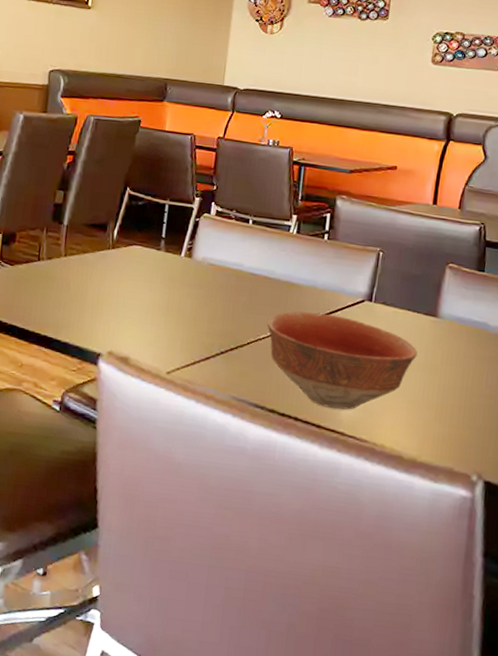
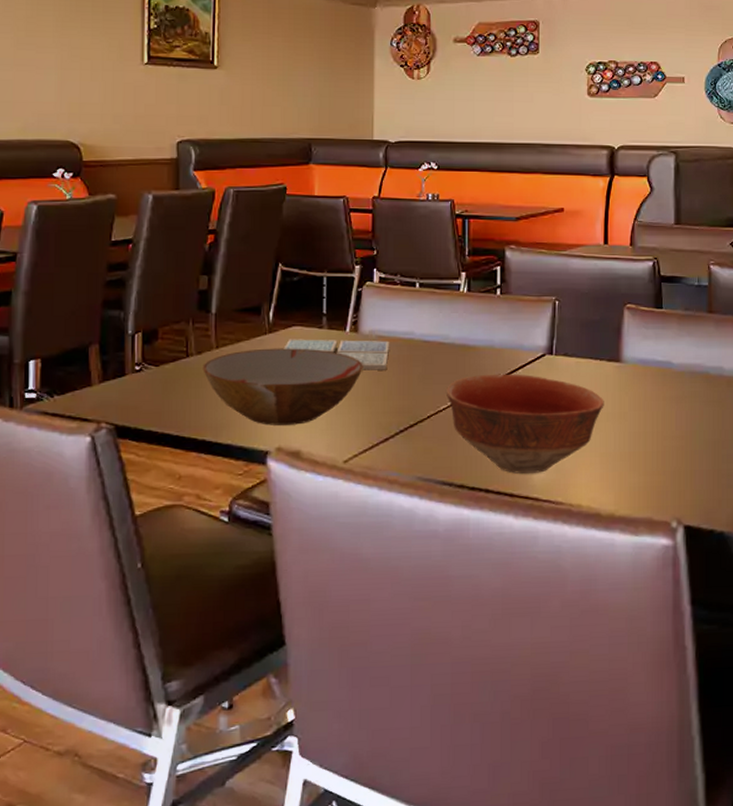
bowl: none [51,261,194,334] -> present [202,348,363,425]
drink coaster: none [123,256,220,295] -> present [283,339,390,370]

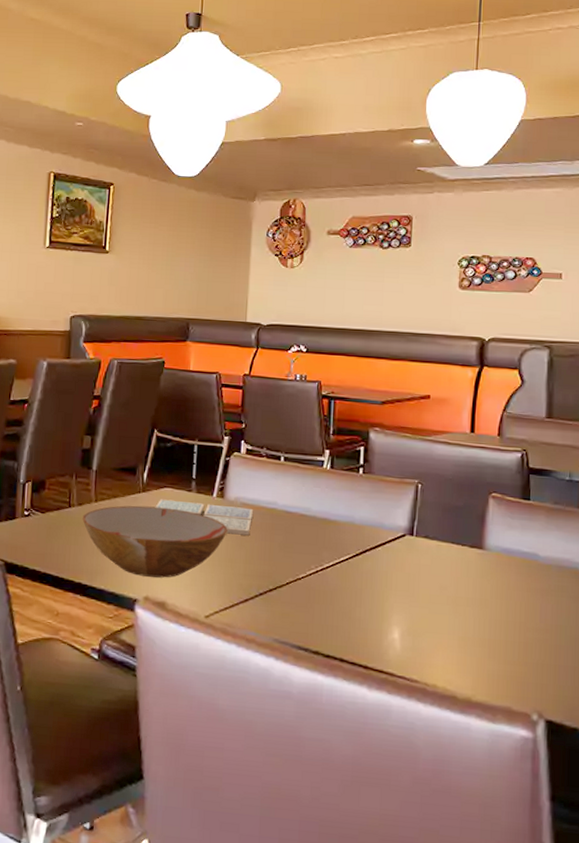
bowl: present [447,373,604,474] -> none [306,548,465,649]

